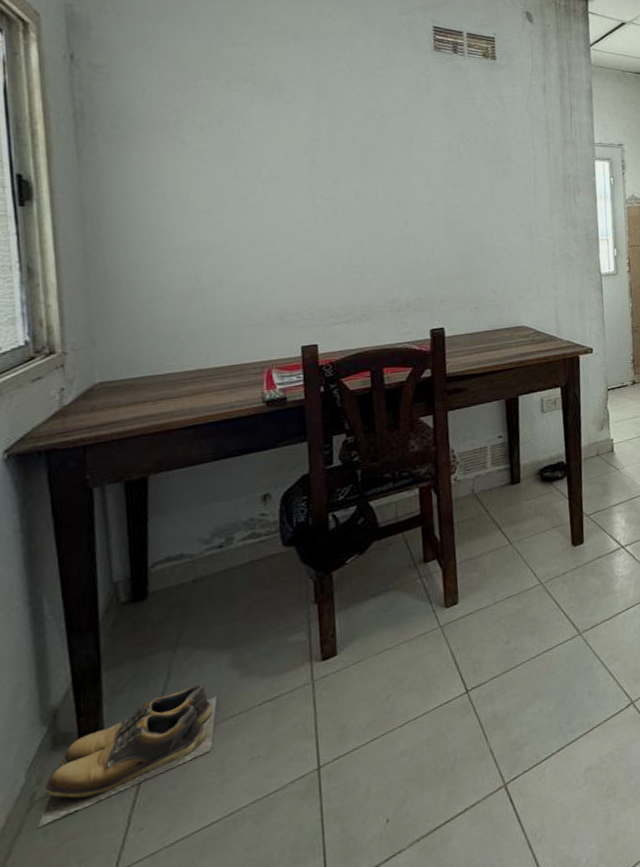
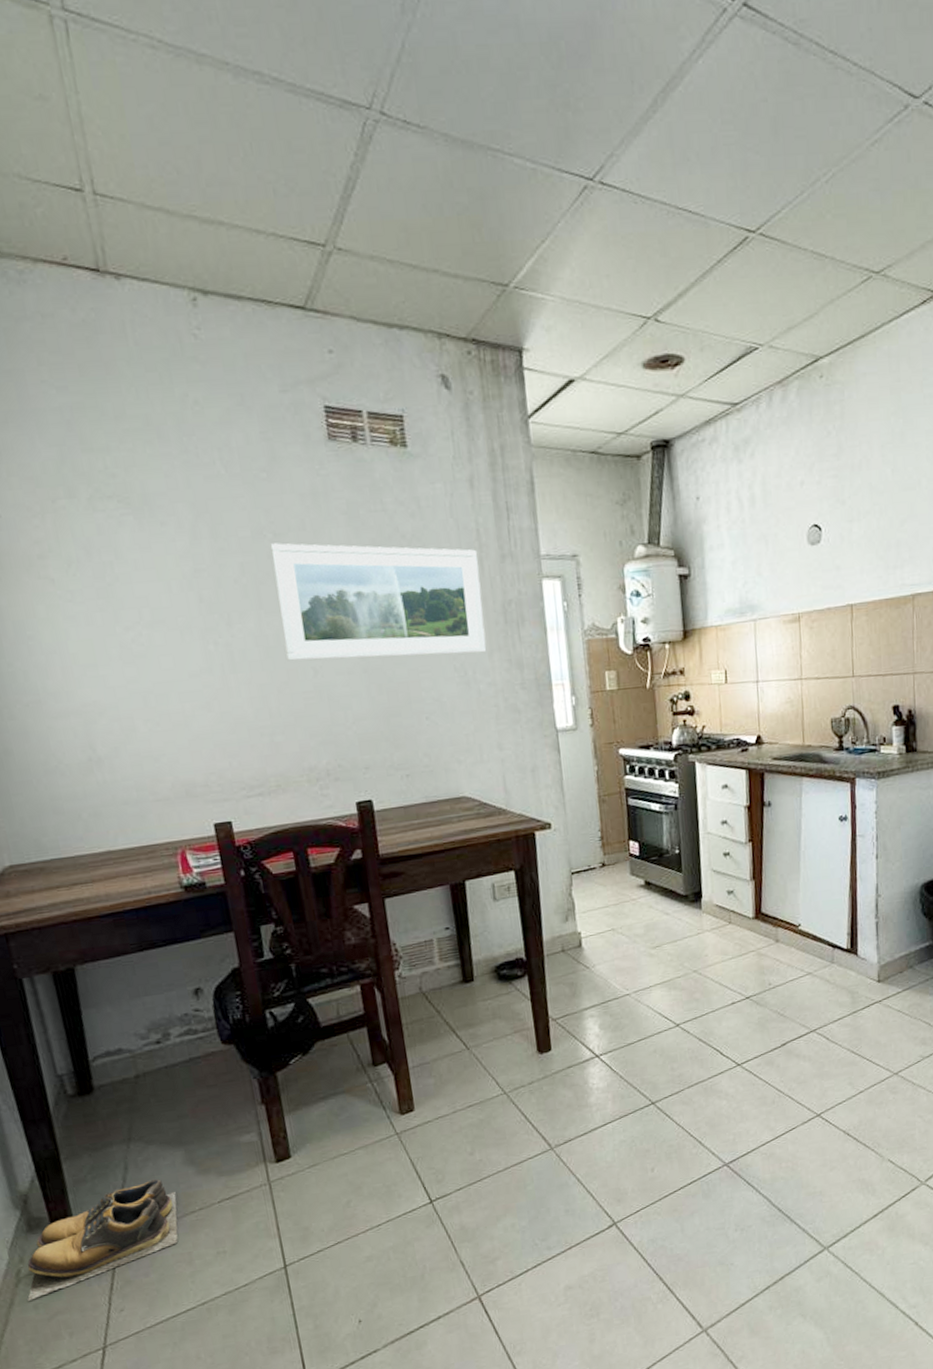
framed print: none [378,123,549,214] -> present [270,543,487,661]

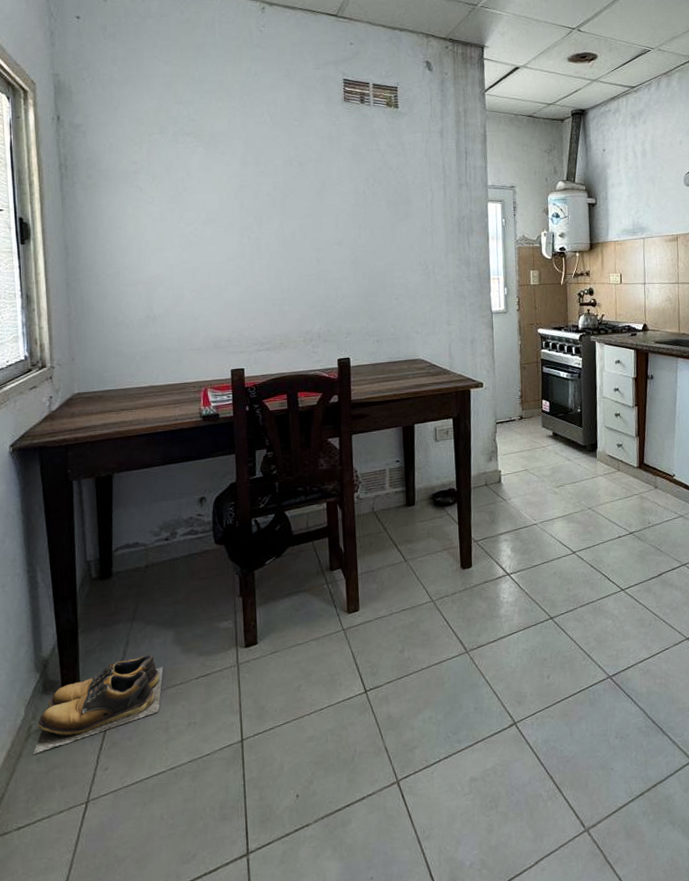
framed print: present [270,543,487,661] -> none [295,169,444,253]

